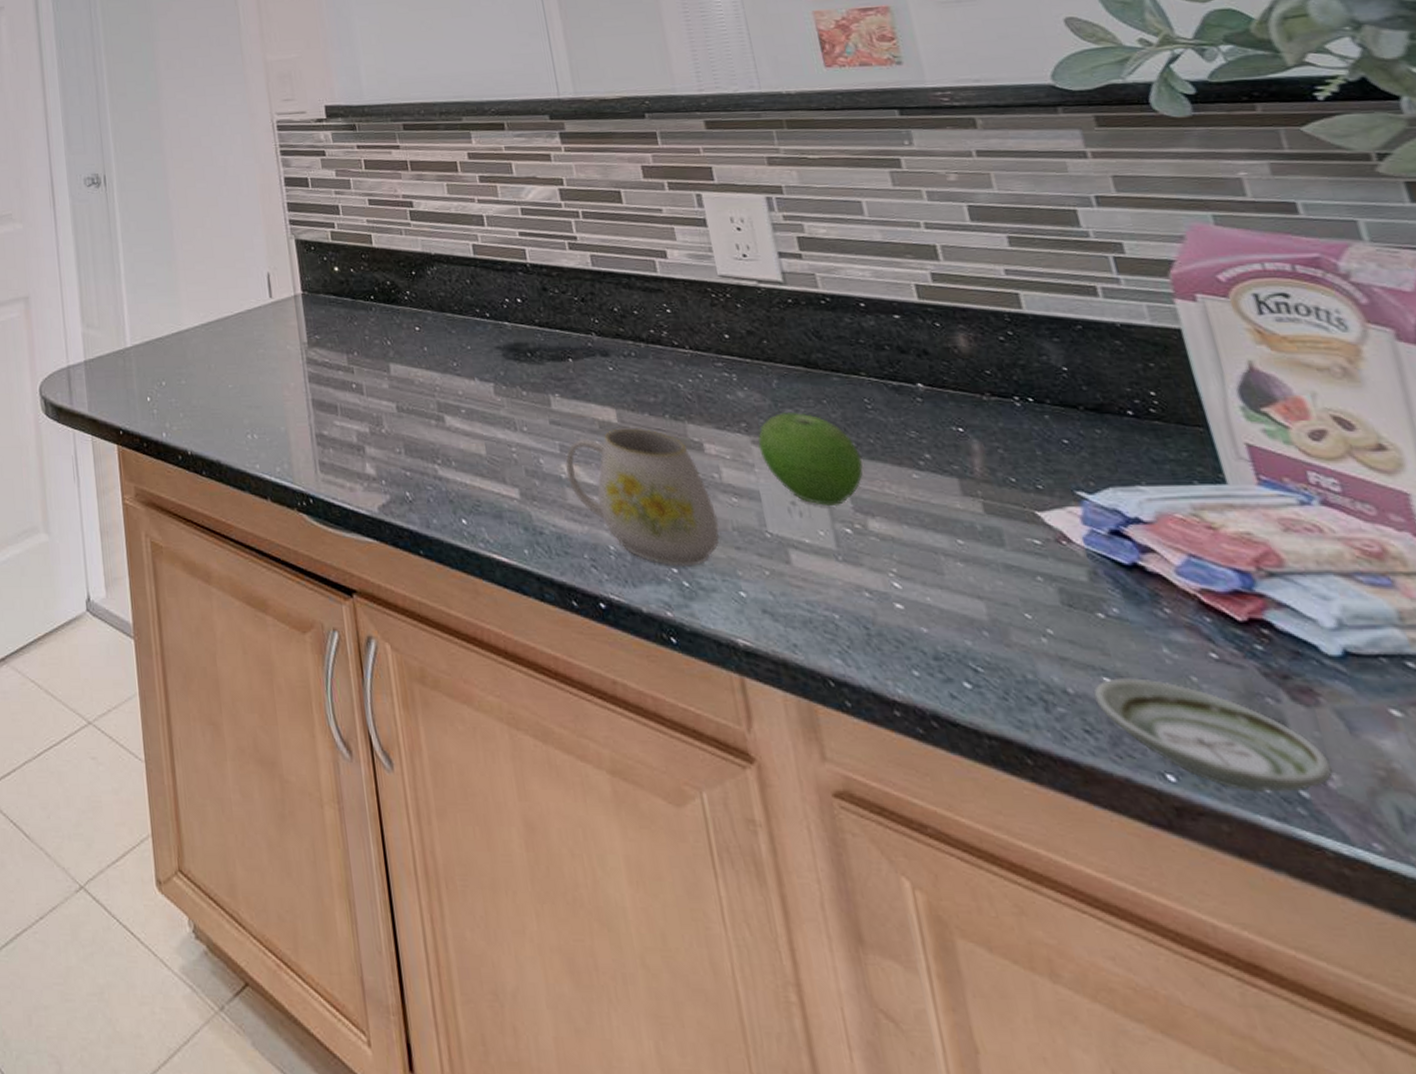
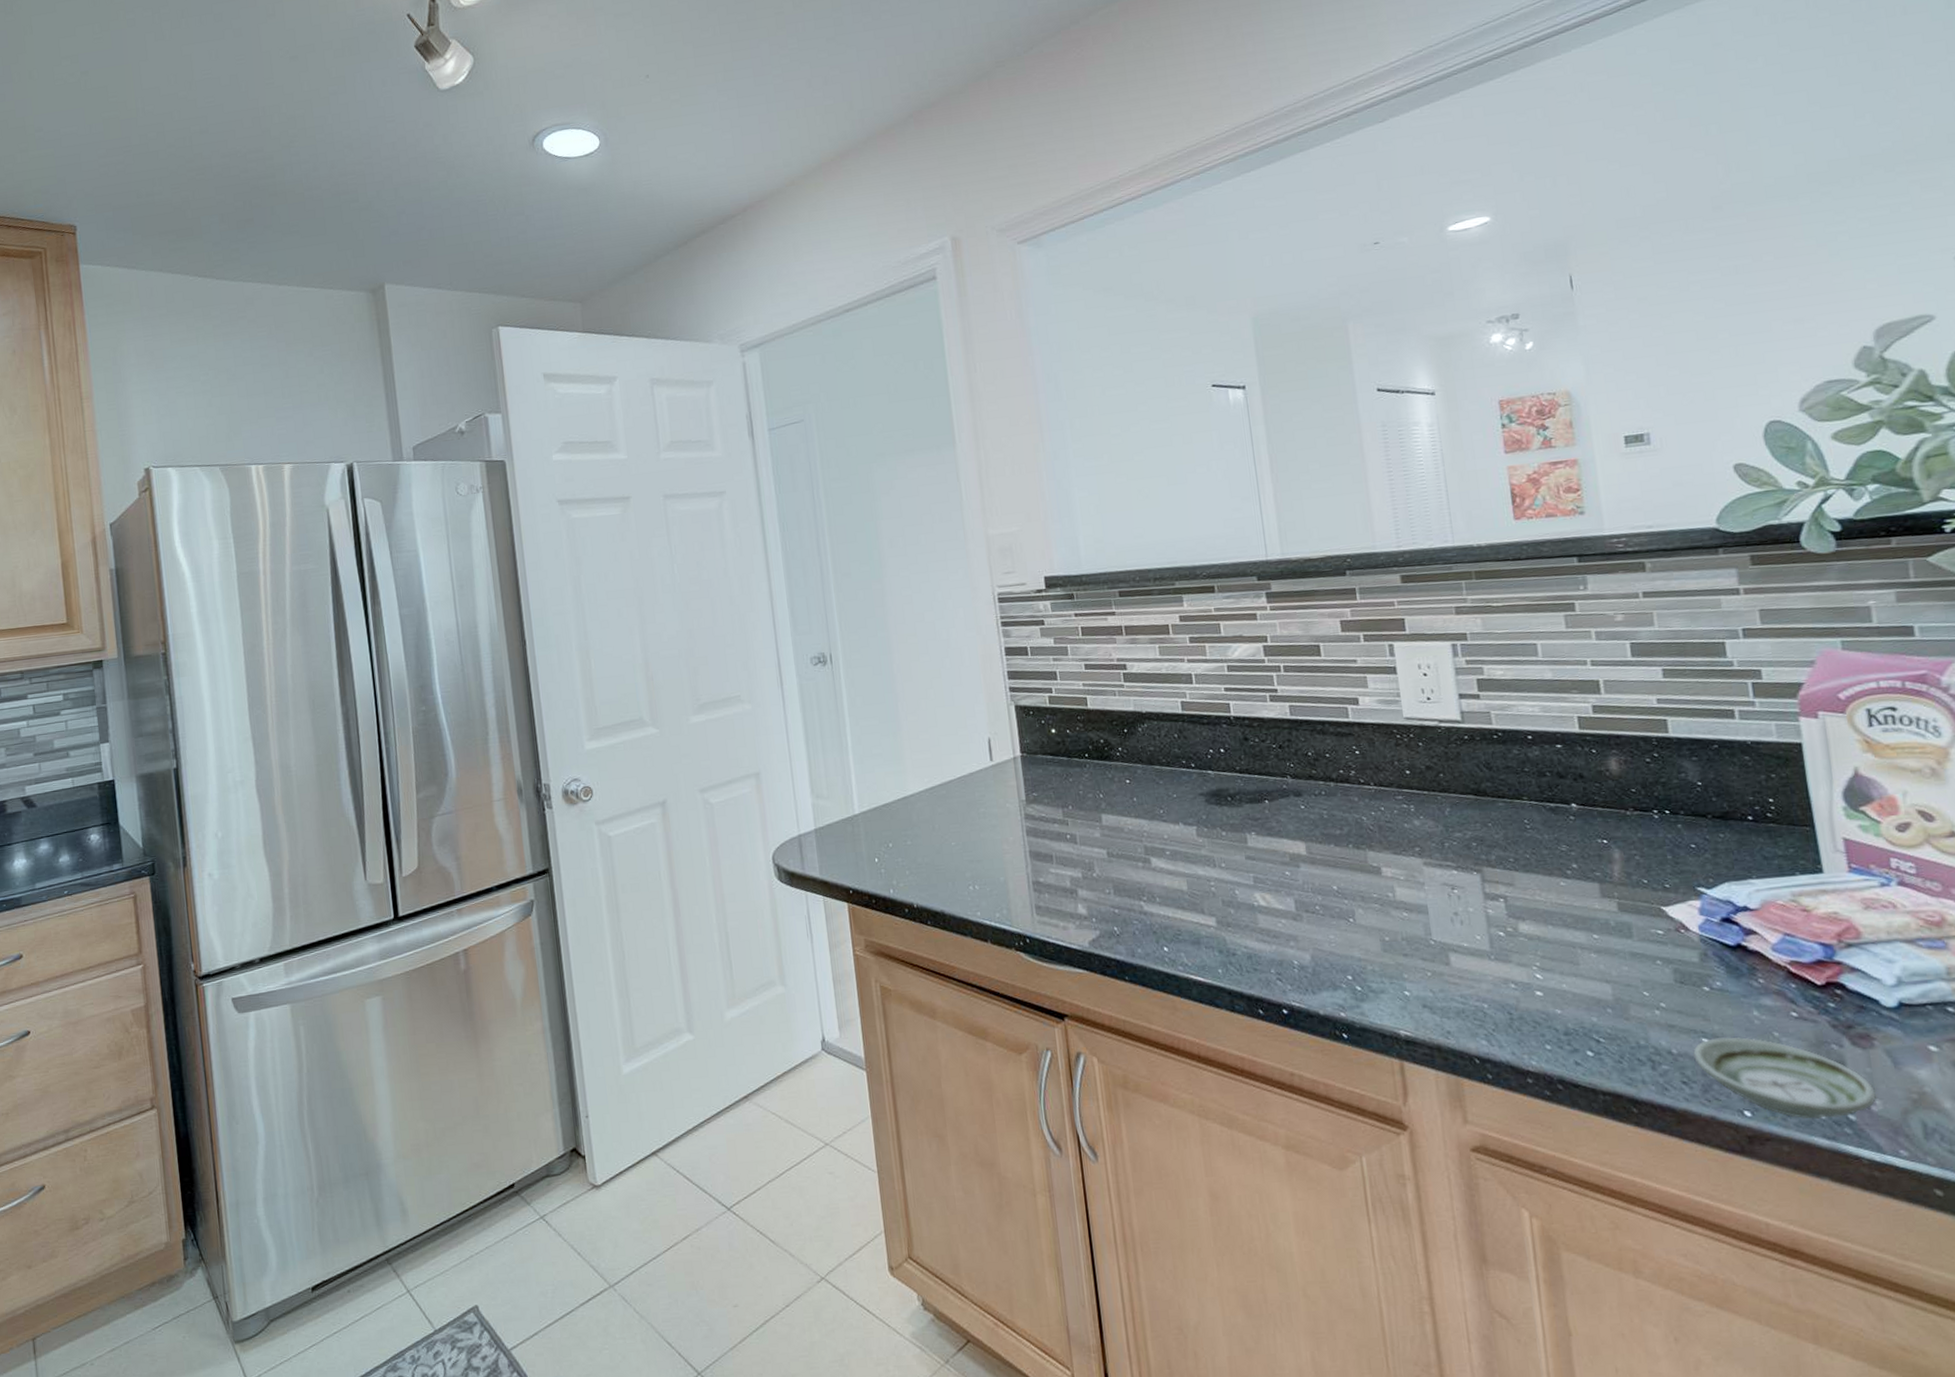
mug: present [565,428,720,567] -> none [1258,858,1391,974]
fruit: present [757,411,863,507] -> none [1428,835,1519,914]

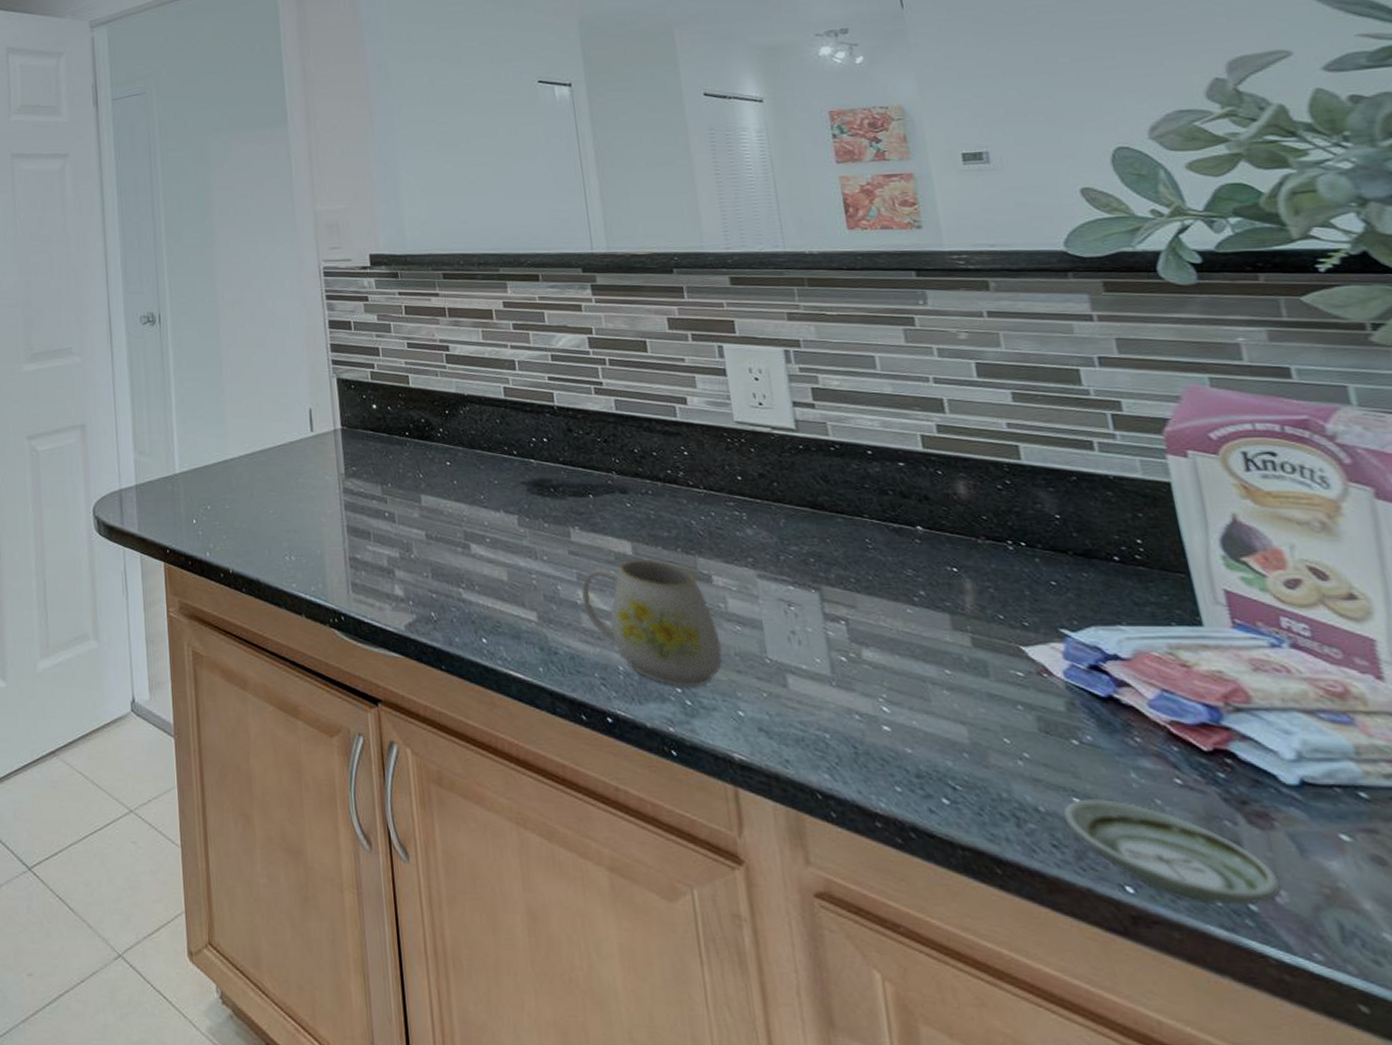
mug: none [1258,858,1391,974] -> present [581,560,723,687]

